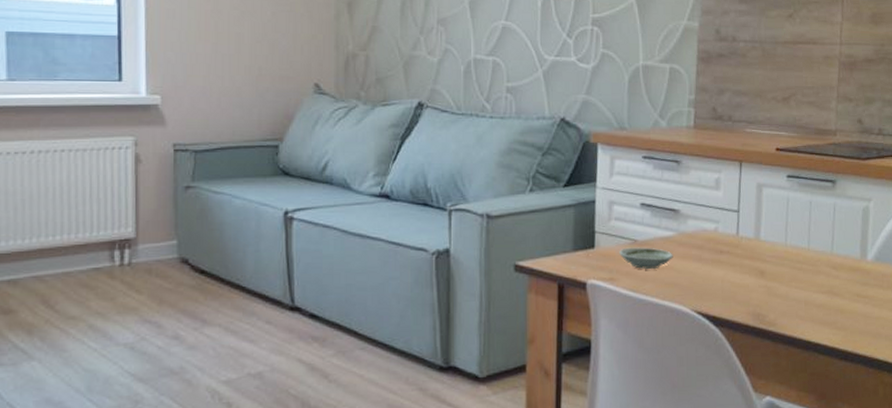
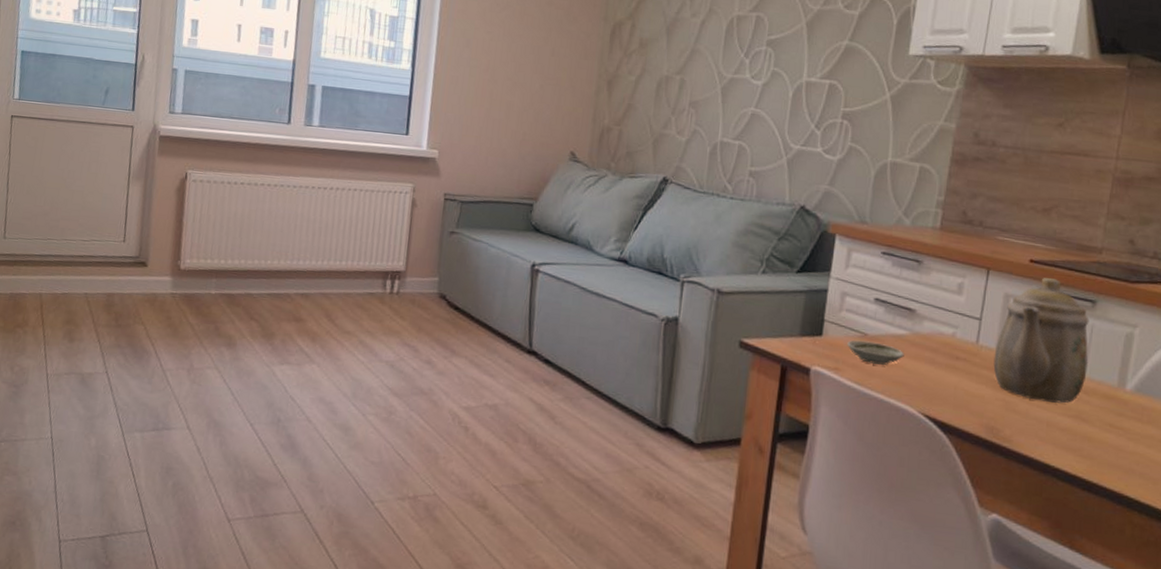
teapot: none [753,163,834,282] -> present [993,277,1090,404]

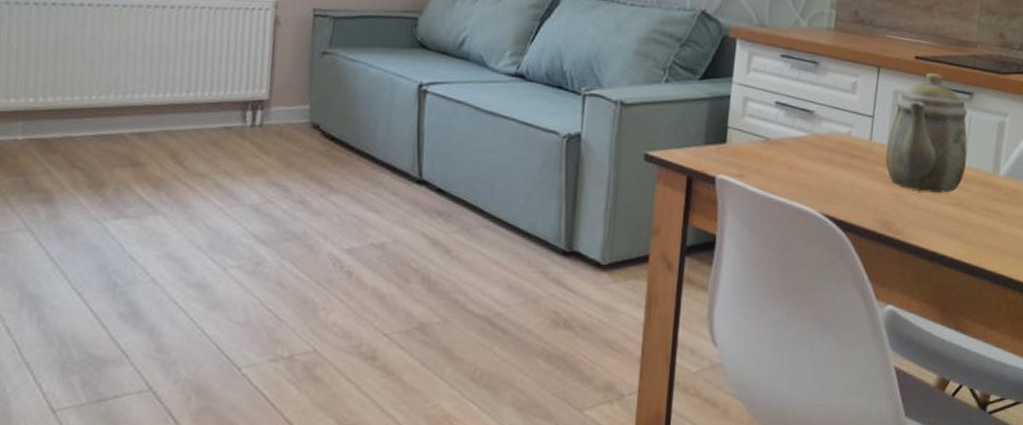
saucer: present [847,340,905,365] -> none [750,145,805,168]

